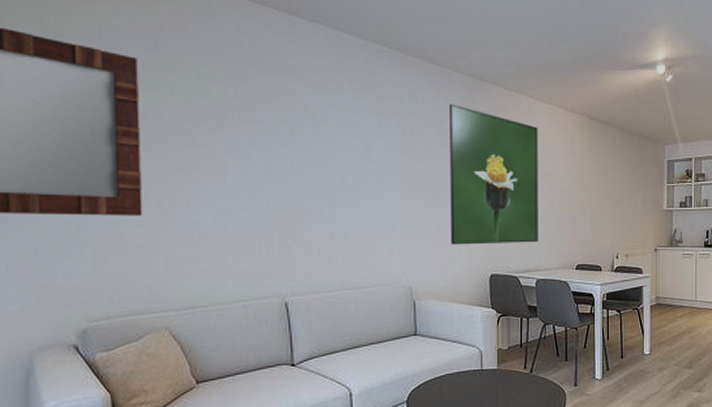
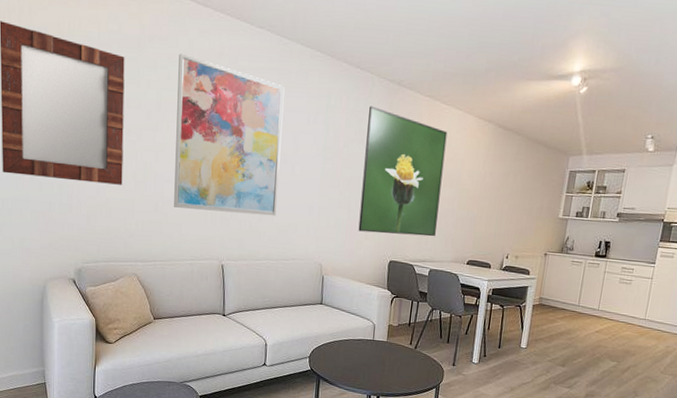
wall art: none [211,52,350,237] -> present [174,53,285,216]

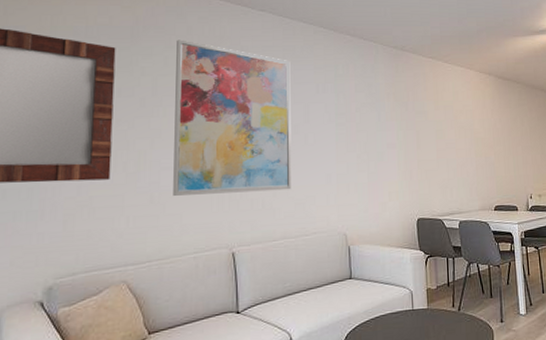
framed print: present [358,106,448,237] -> none [377,71,459,193]

